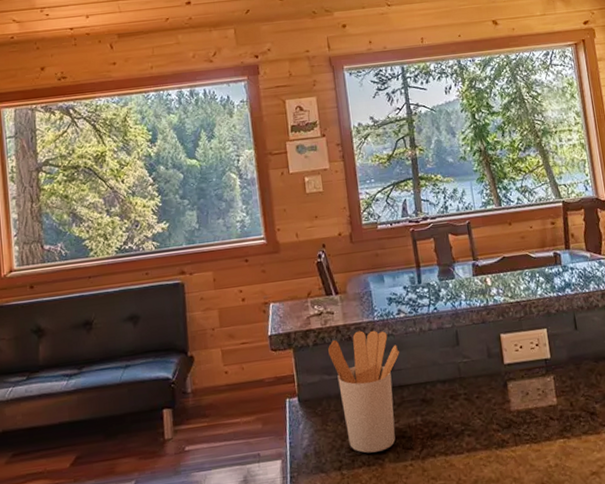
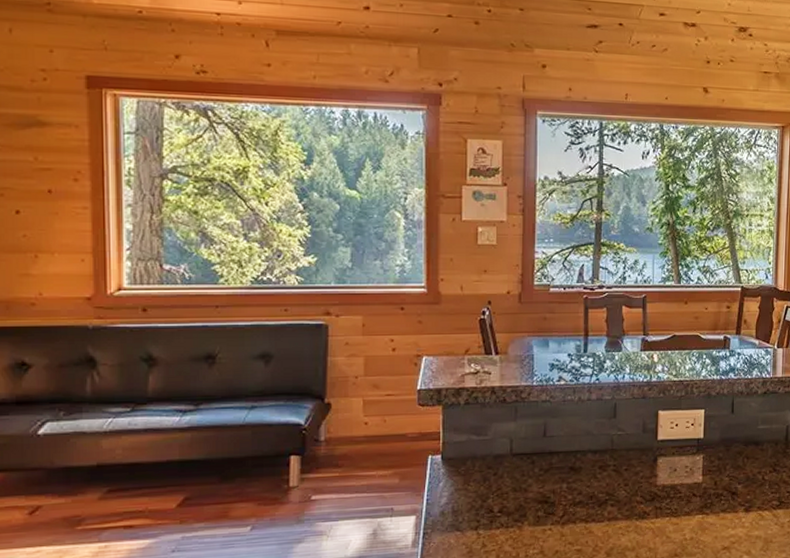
utensil holder: present [328,330,399,453] -> none [480,394,554,515]

